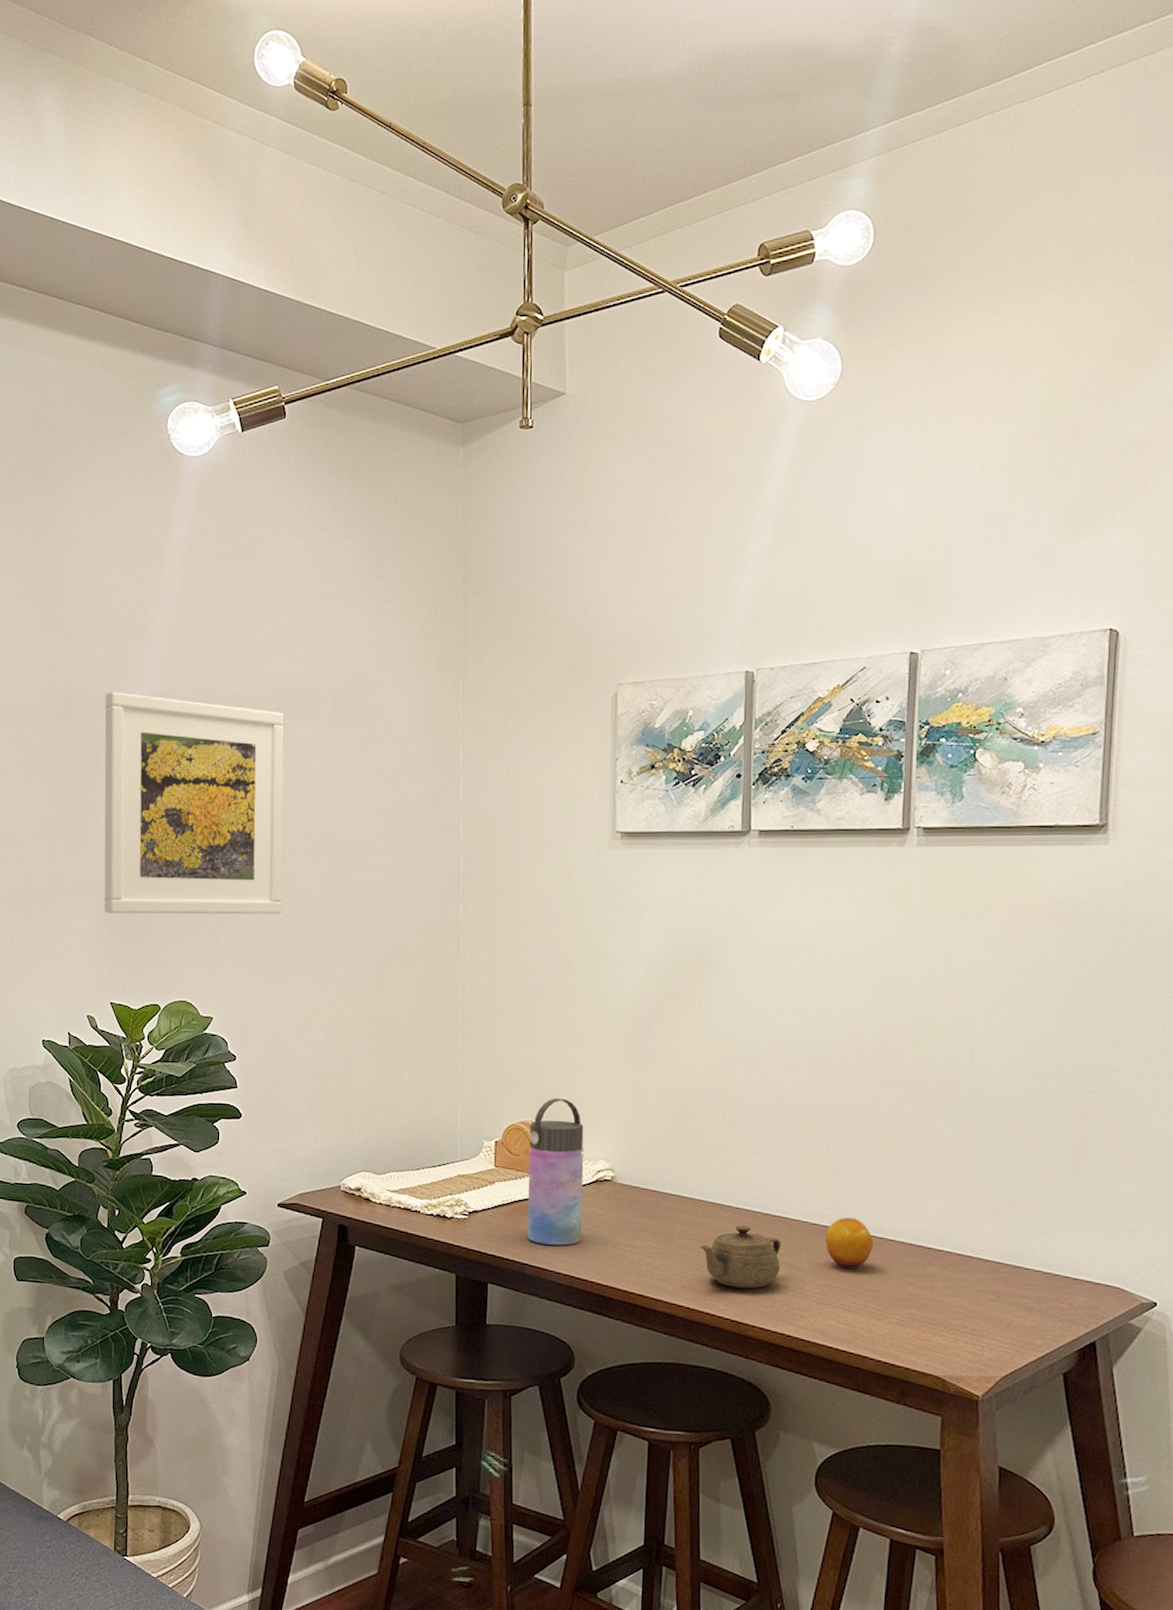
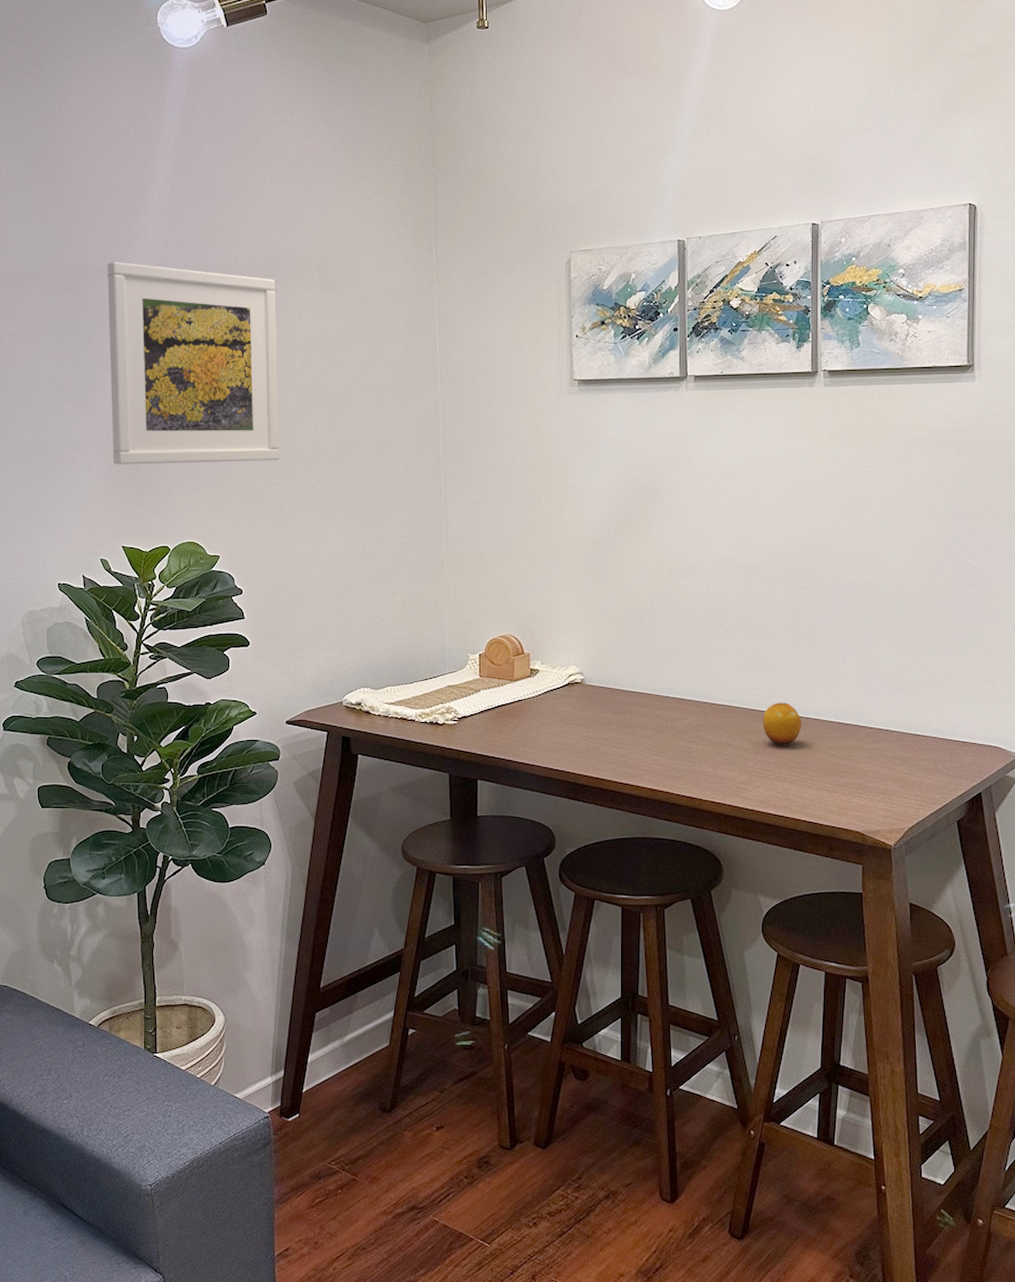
water bottle: present [527,1098,584,1246] -> none [509,613,557,742]
teapot: present [699,1224,781,1289] -> none [658,714,726,768]

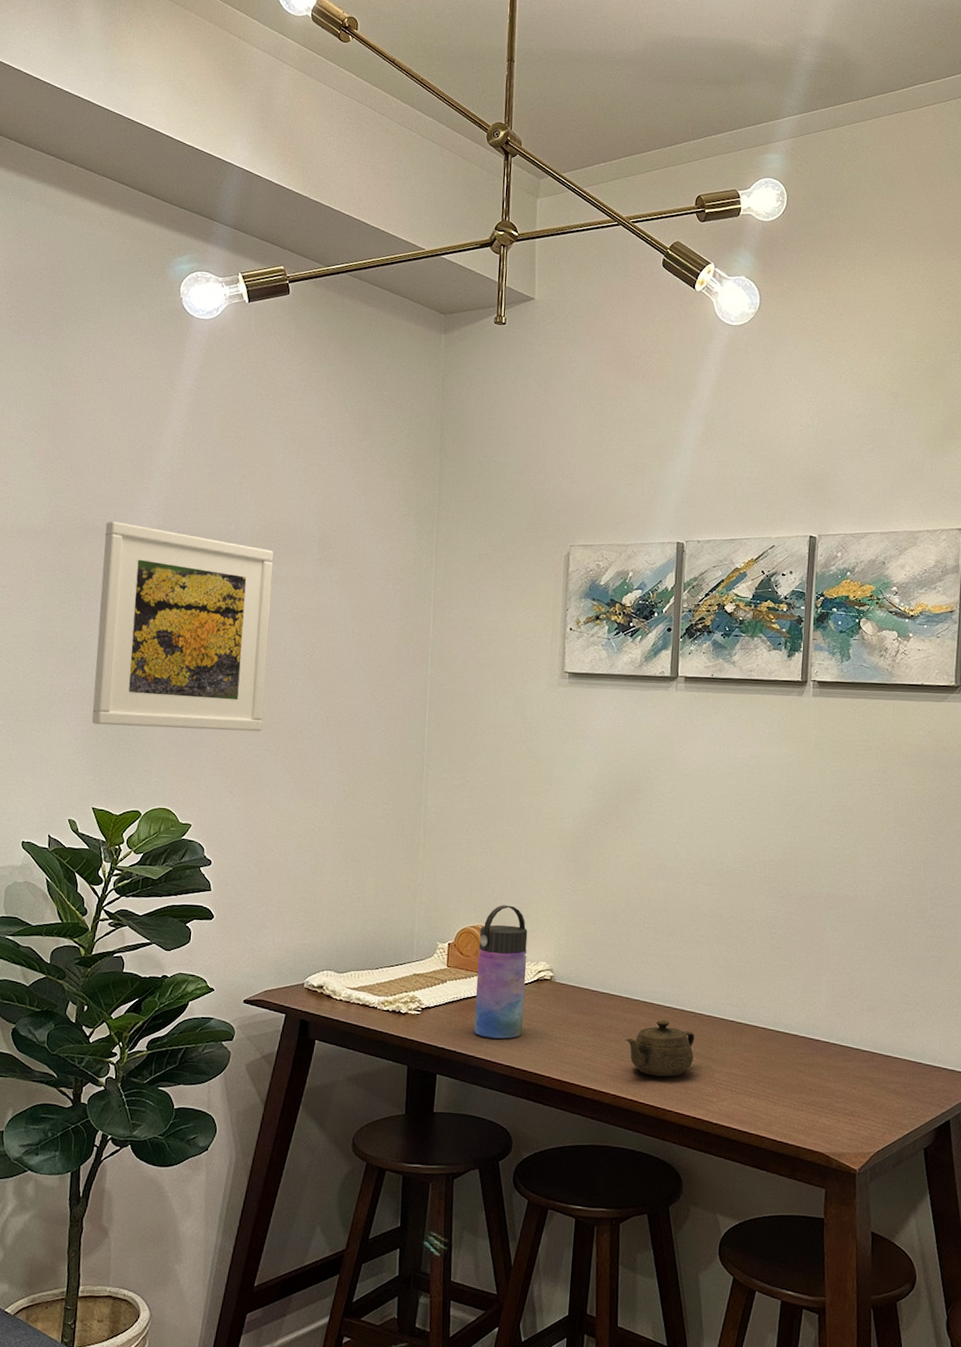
water bottle: none [509,613,557,742] -> present [474,905,528,1039]
teapot: none [658,714,726,768] -> present [625,1019,695,1077]
fruit: present [763,703,802,746] -> none [732,1013,772,1059]

